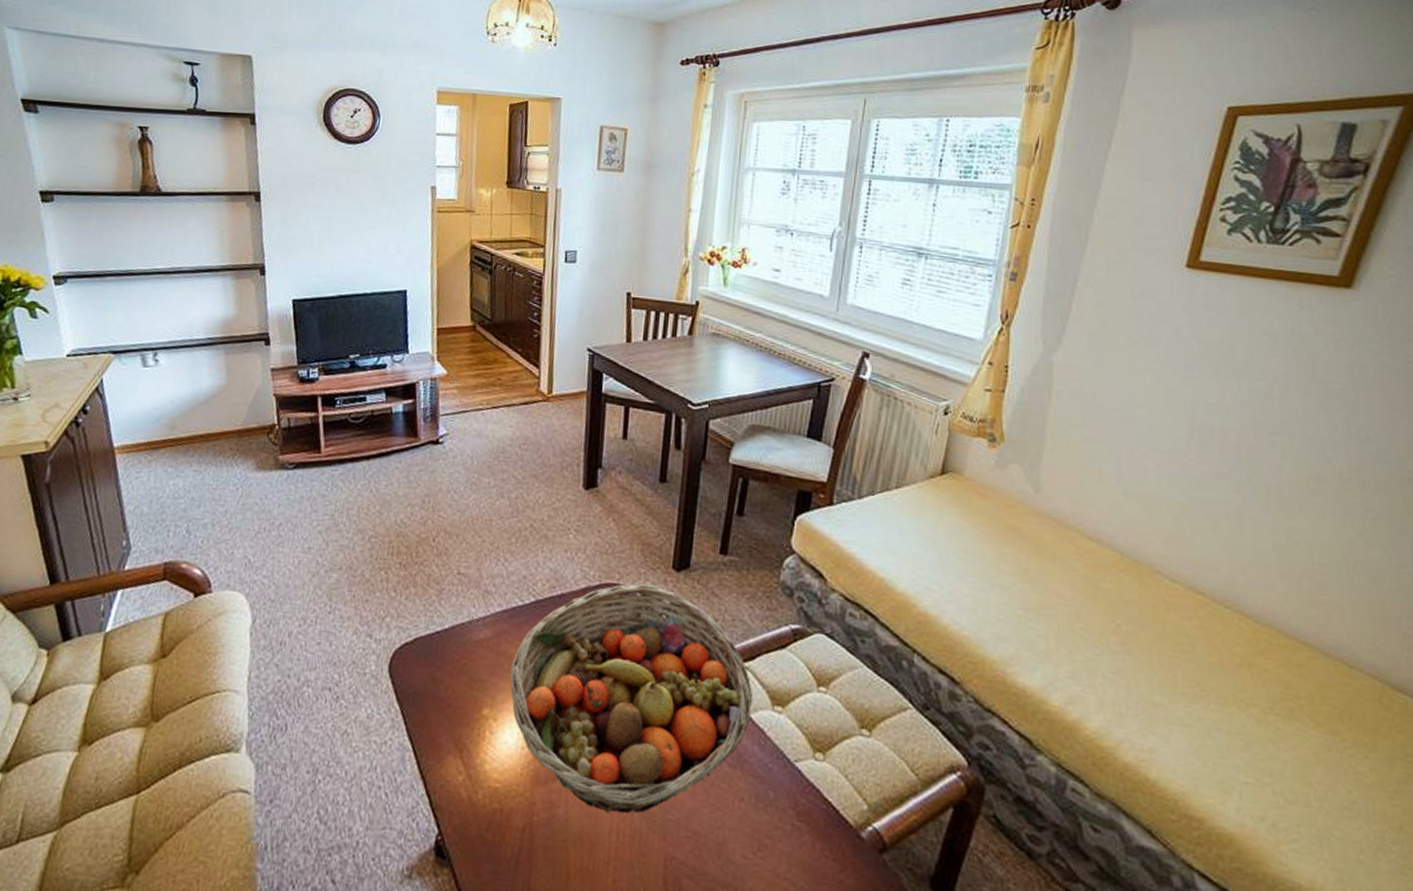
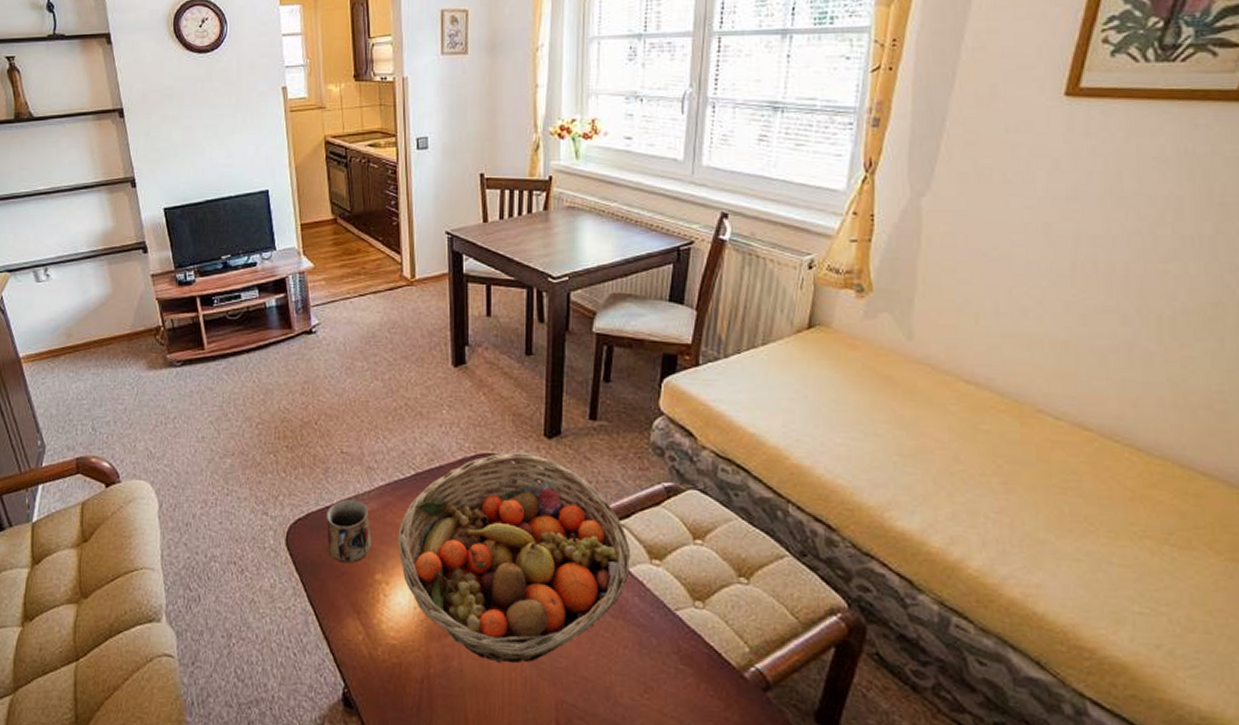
mug: none [434,624,483,696] -> present [325,498,371,564]

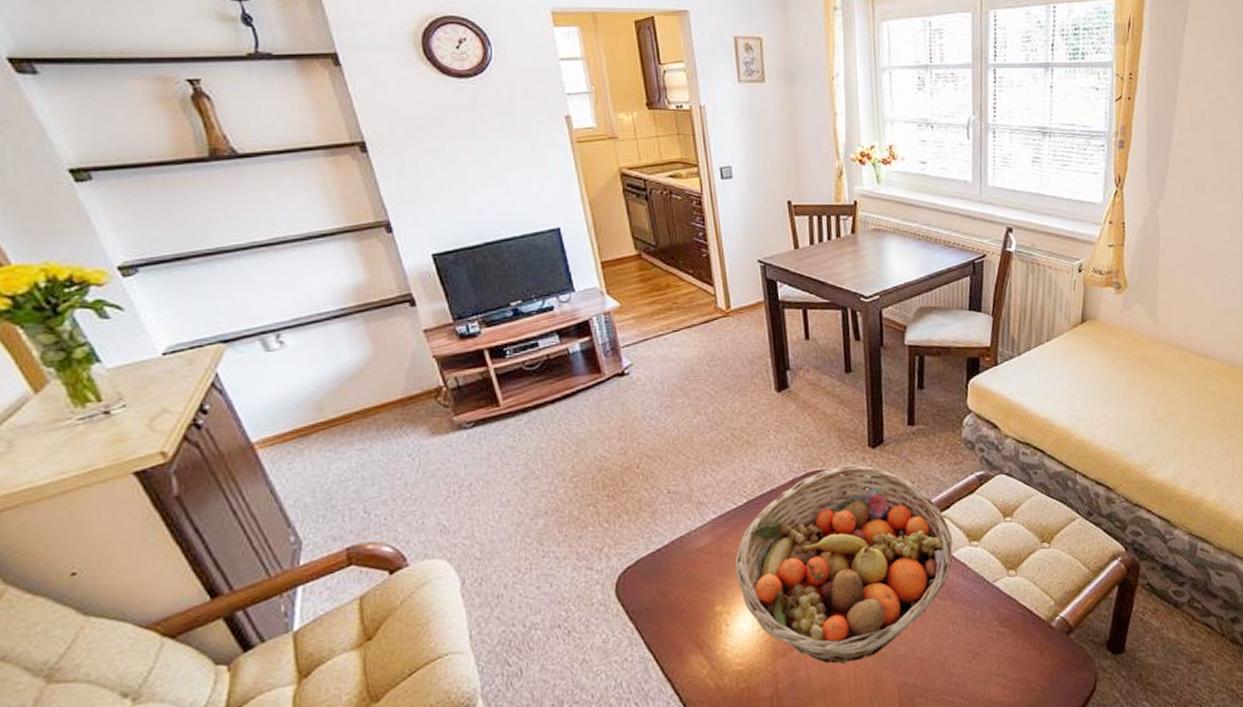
mug: present [325,498,371,564] -> none [657,536,709,603]

